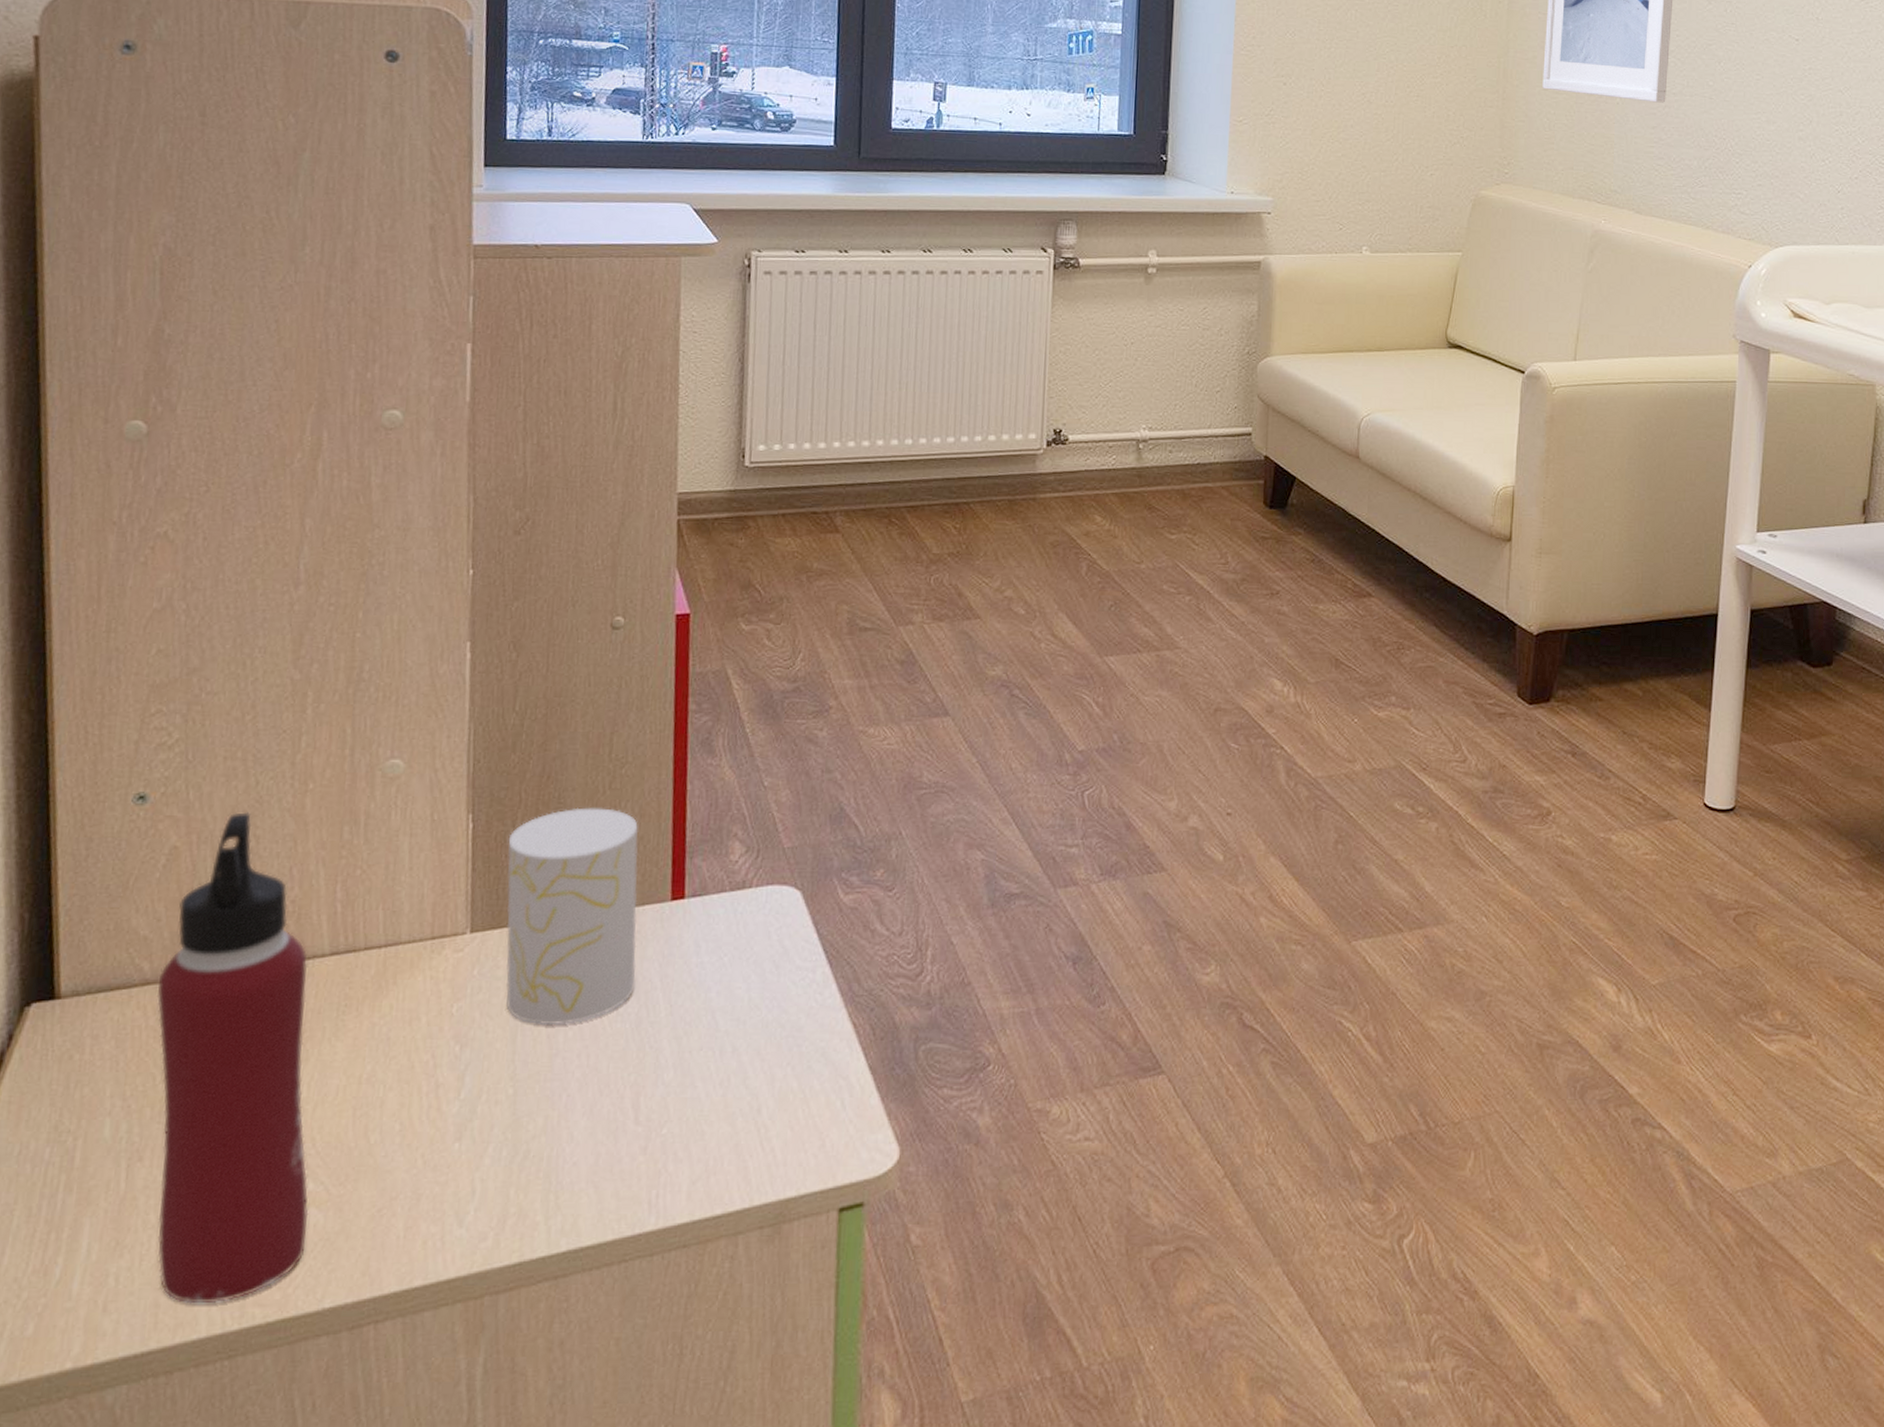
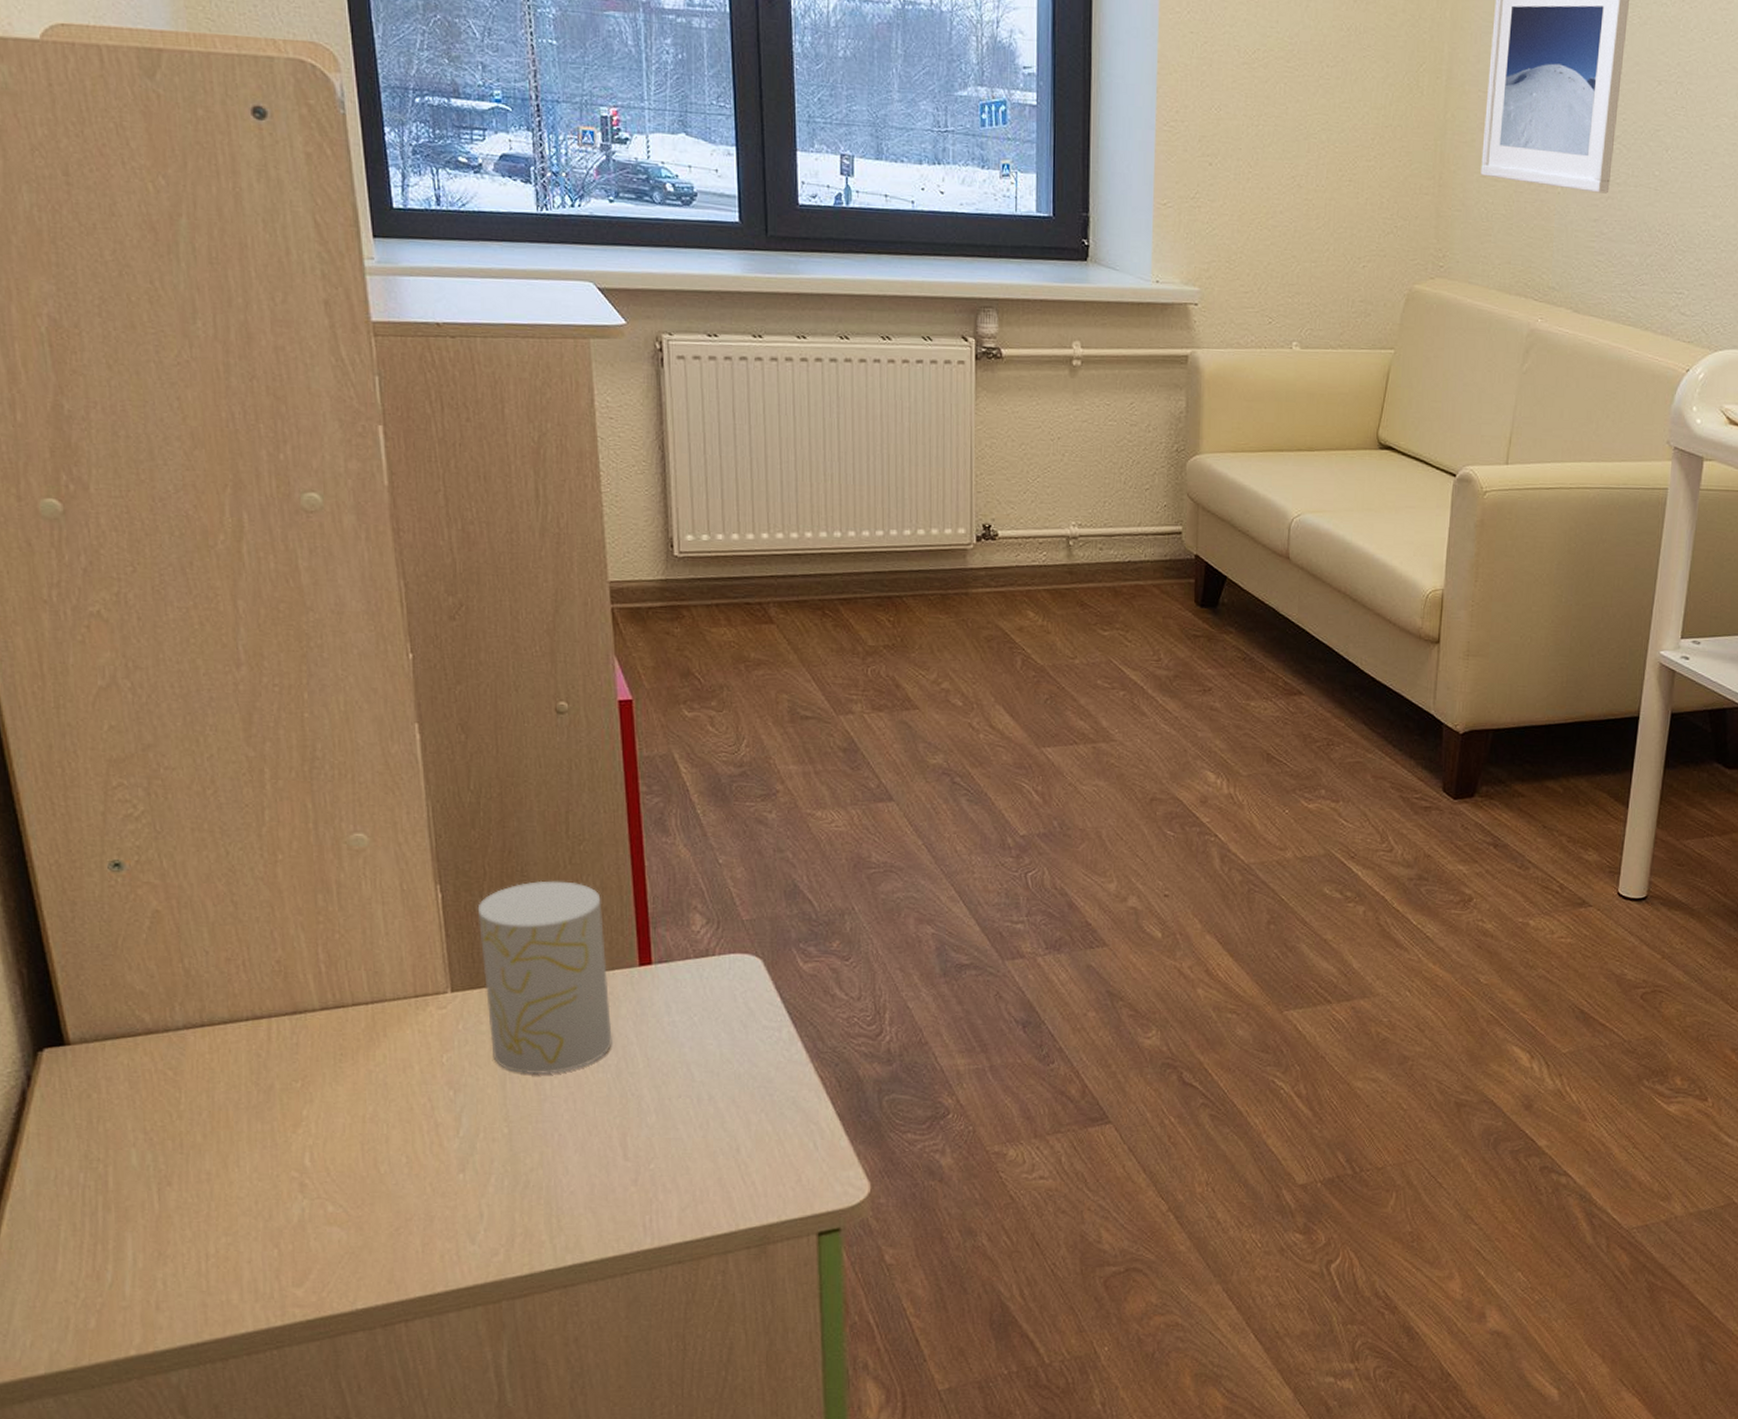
water bottle: present [156,812,309,1304] -> none [160,880,333,1305]

